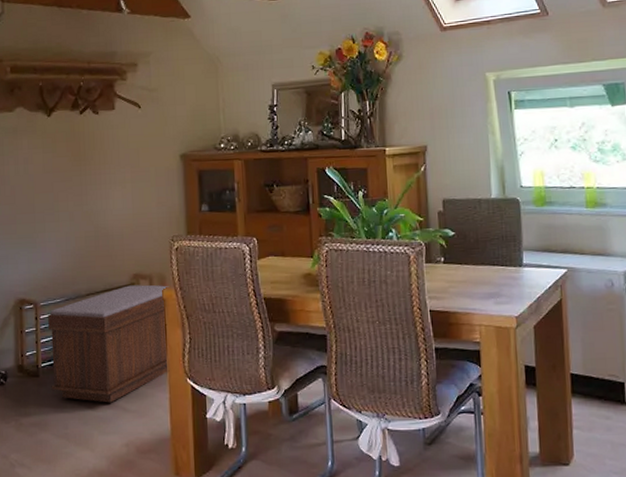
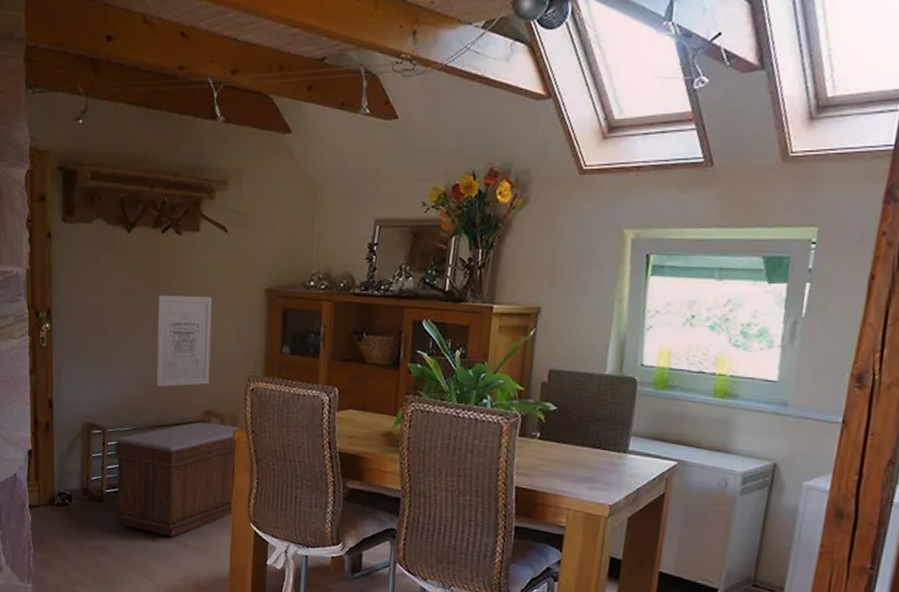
wall art: none [79,167,135,256] -> present [156,295,212,387]

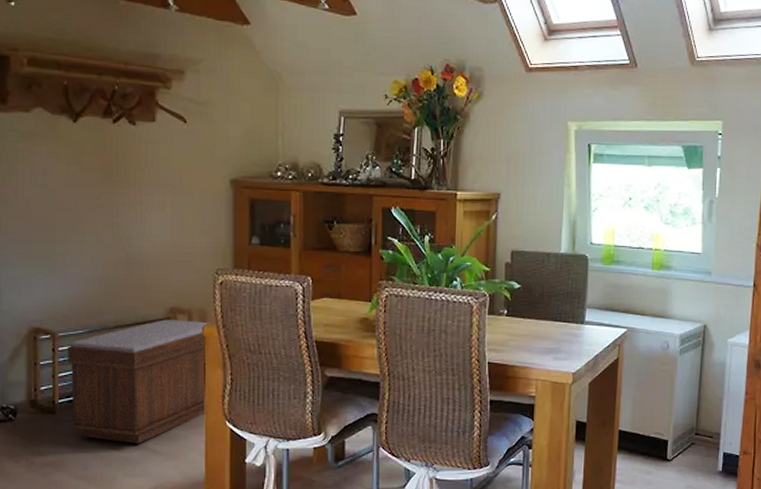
wall art: present [156,295,212,387] -> none [110,187,173,284]

